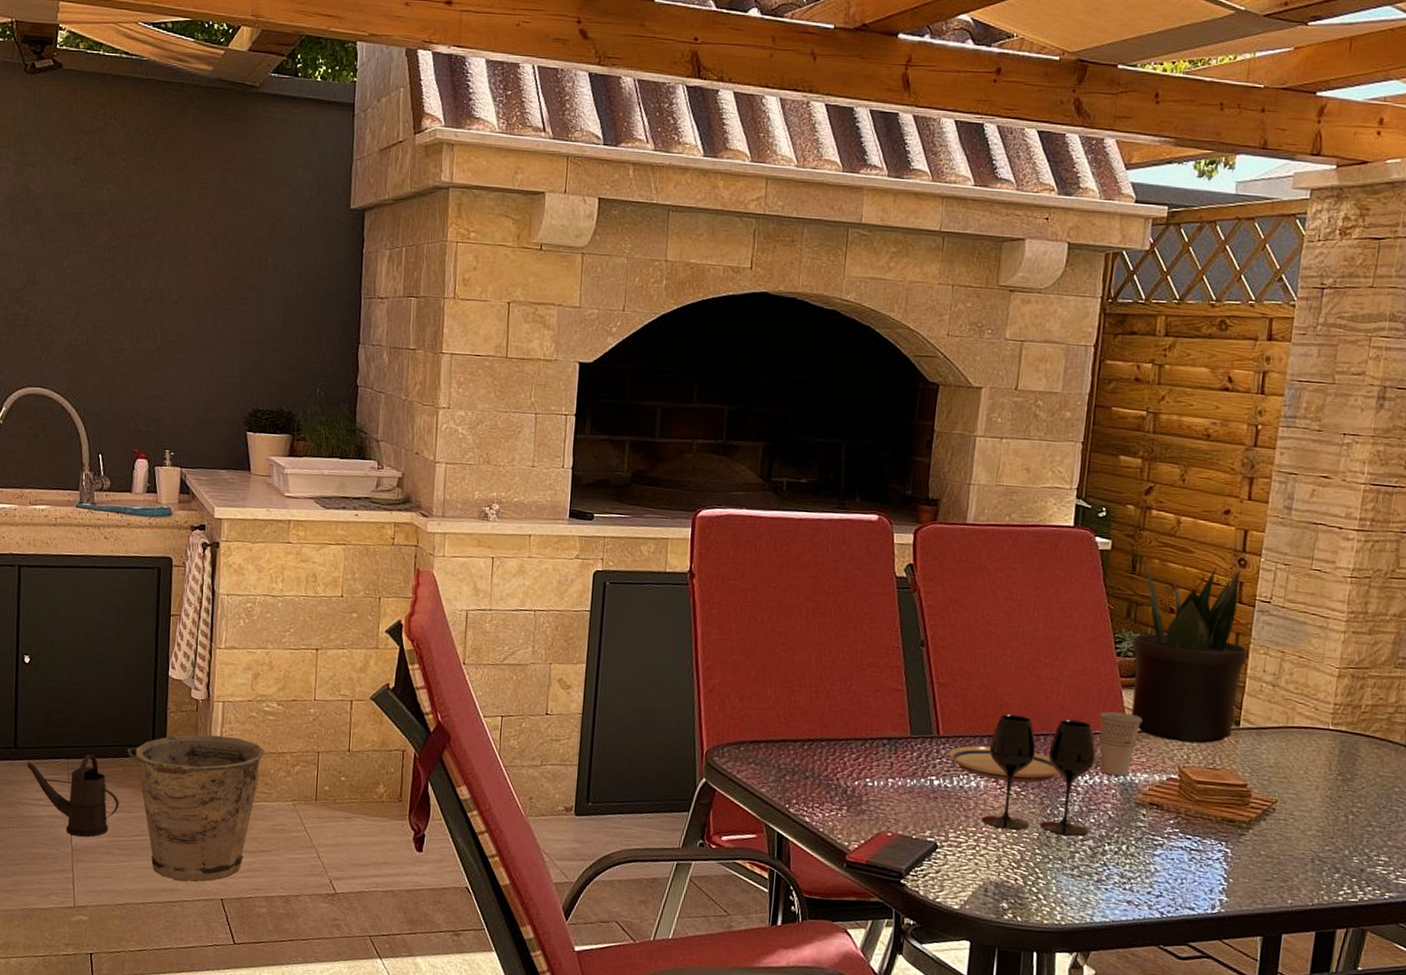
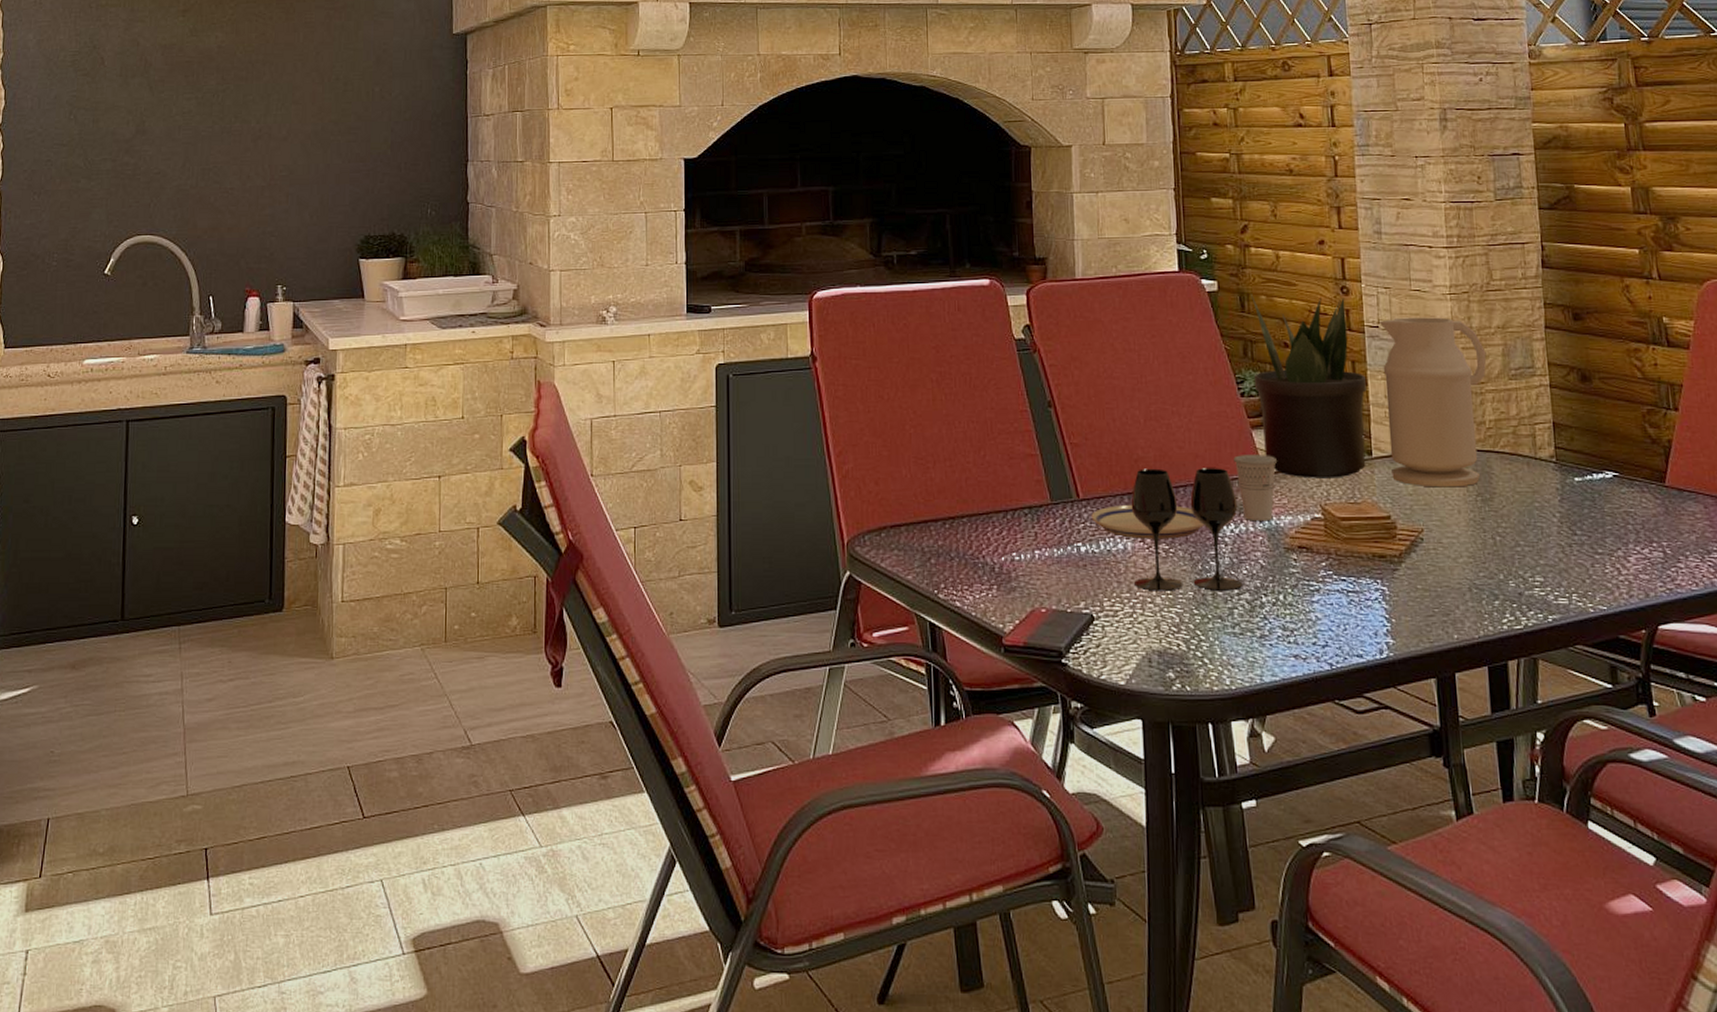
watering can: present [27,754,119,837] -> none [135,618,235,713]
bucket: present [127,734,265,882] -> none [242,581,389,750]
water jug: none [1256,595,1377,766] -> present [1379,317,1487,488]

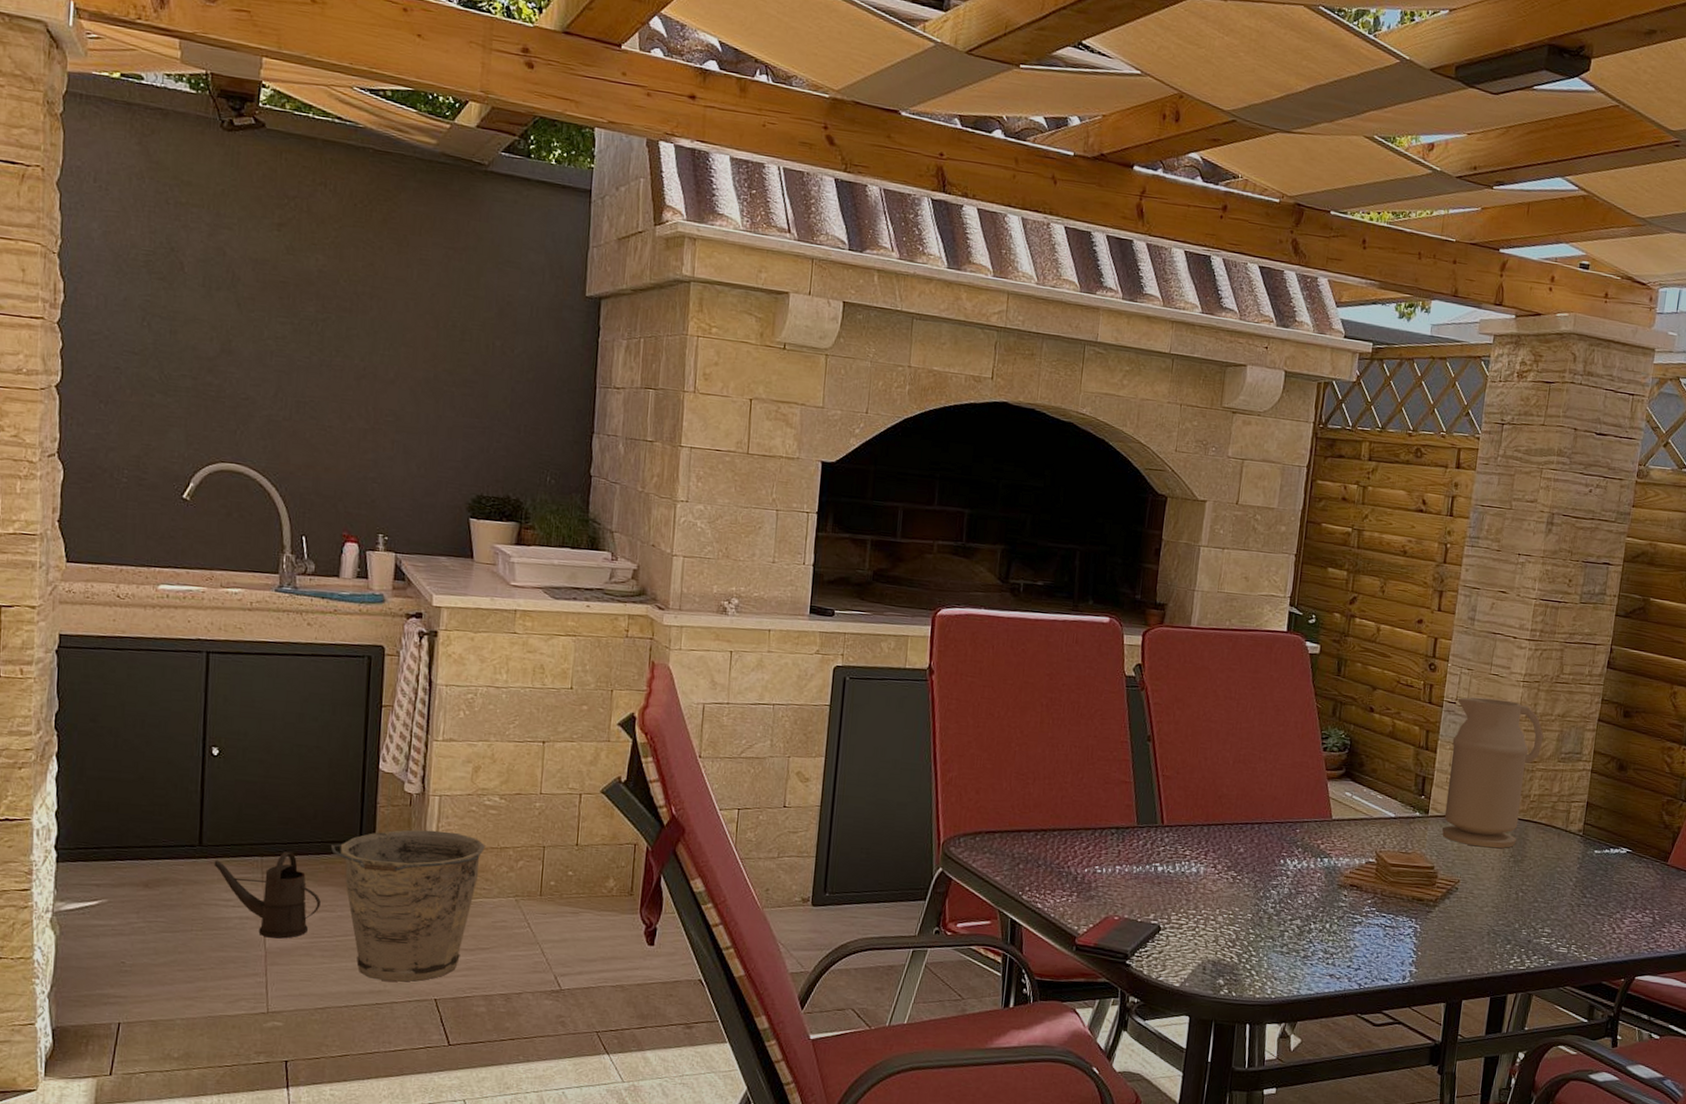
watering can: none [135,618,235,713] -> present [214,851,321,939]
bucket: none [242,581,389,750] -> present [330,829,485,982]
plate: present [1091,504,1204,539] -> none [1172,834,1271,868]
wine glass: present [1131,468,1243,591] -> none [1201,804,1304,916]
cup: present [1233,455,1277,522] -> none [1307,801,1345,861]
planter: present [1251,293,1366,478] -> none [1335,660,1436,830]

